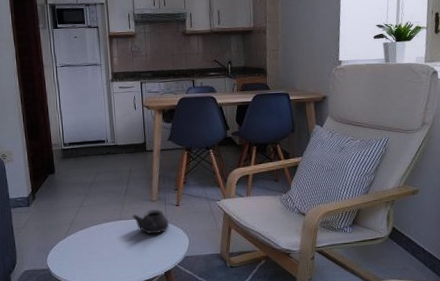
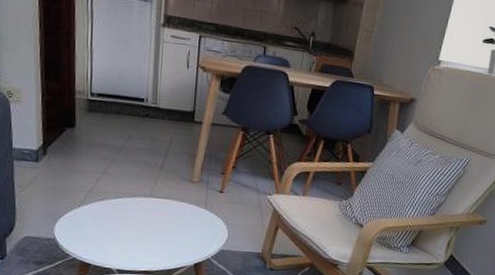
teapot: present [132,208,169,234] -> none [165,191,209,220]

